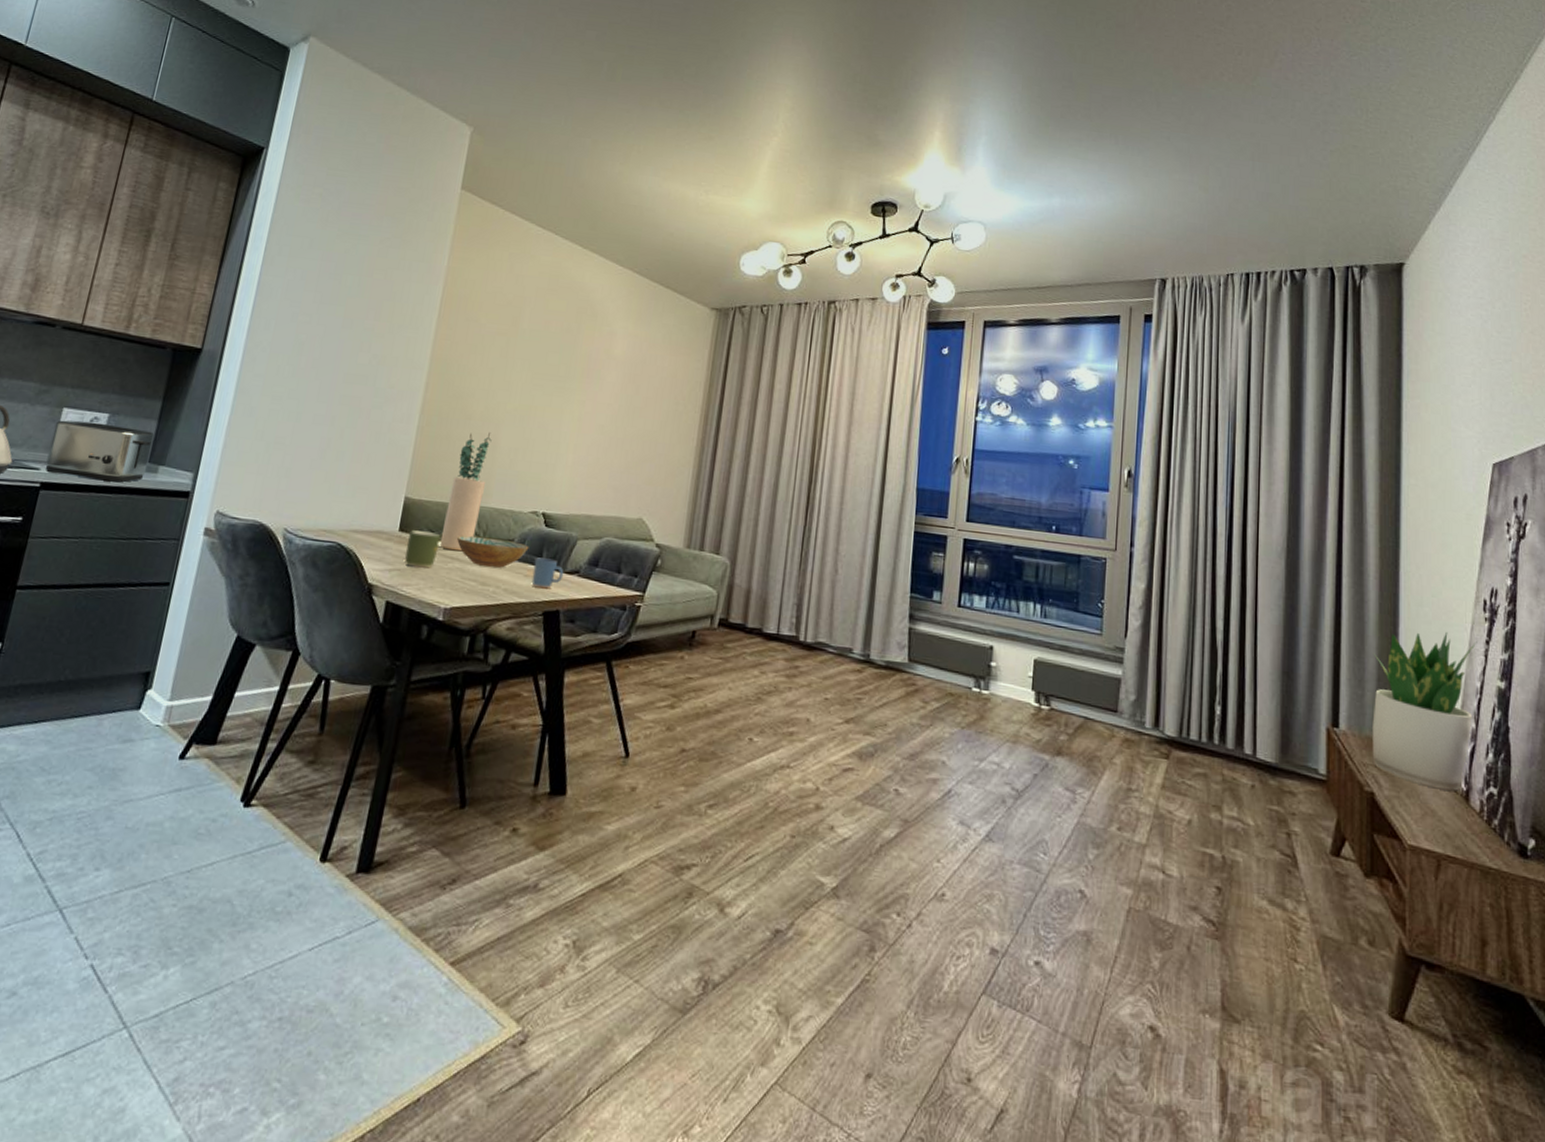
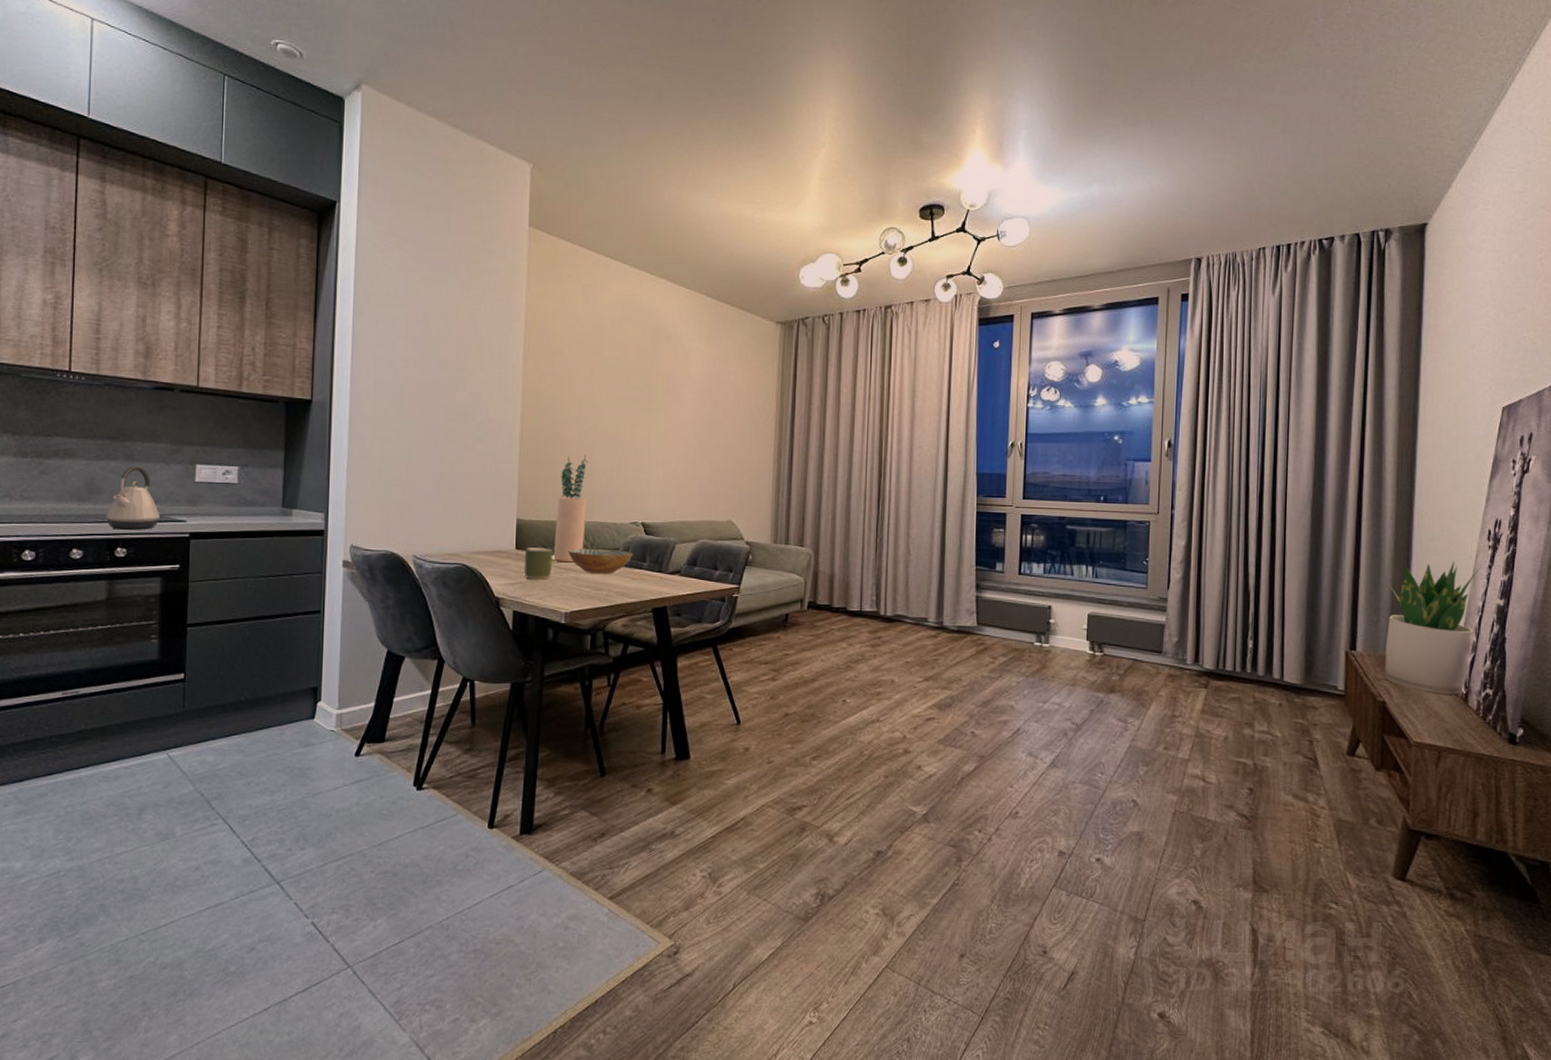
toaster: present [45,420,155,482] -> none [191,475,283,527]
mug: present [531,557,564,589] -> none [639,562,667,589]

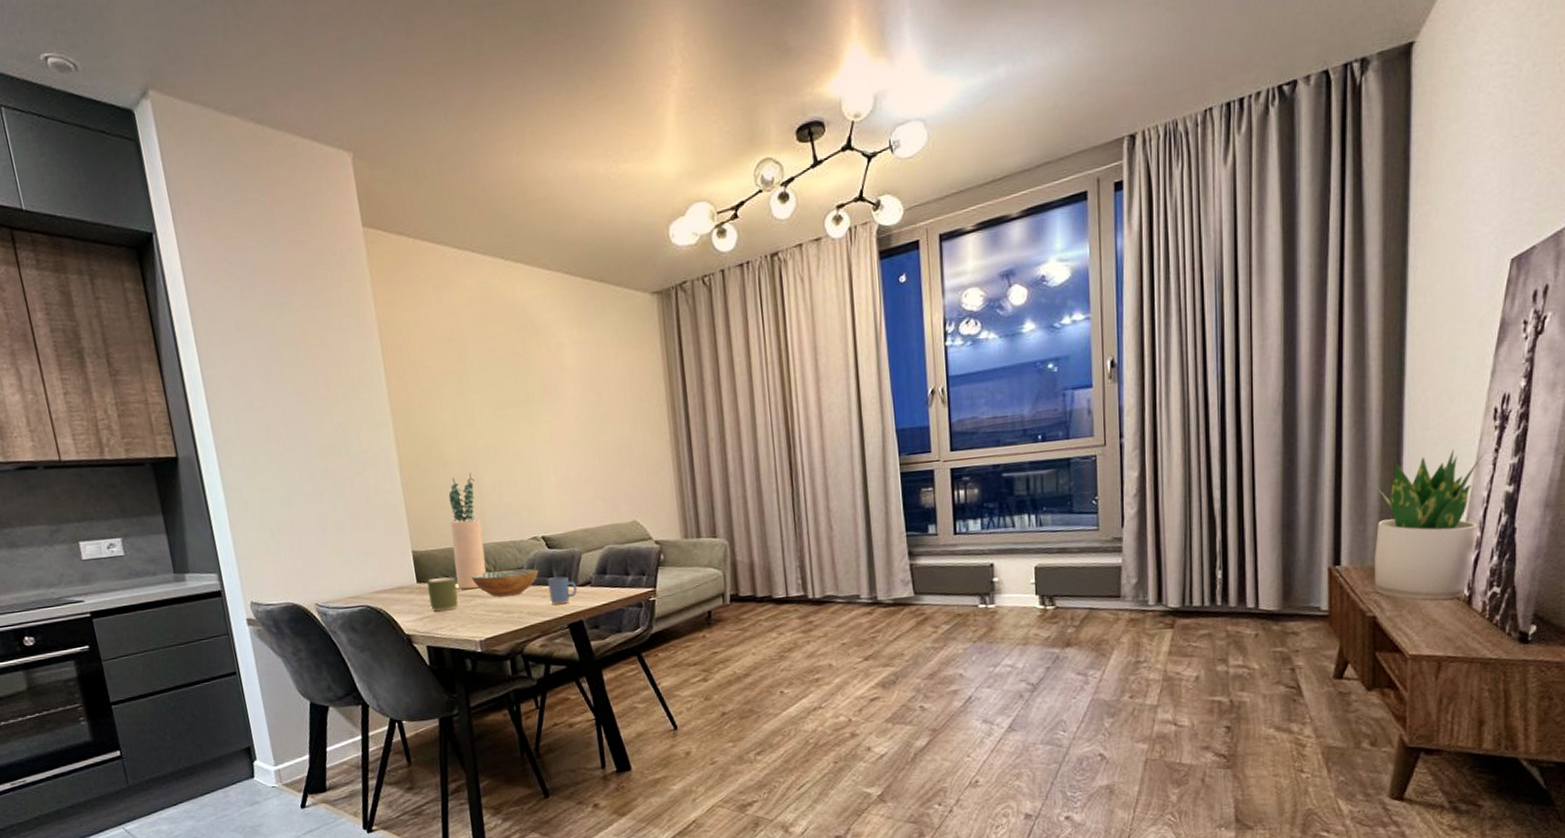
kettle: present [105,466,160,530] -> none [4,552,58,619]
mug: none [639,562,667,589] -> present [547,576,578,605]

